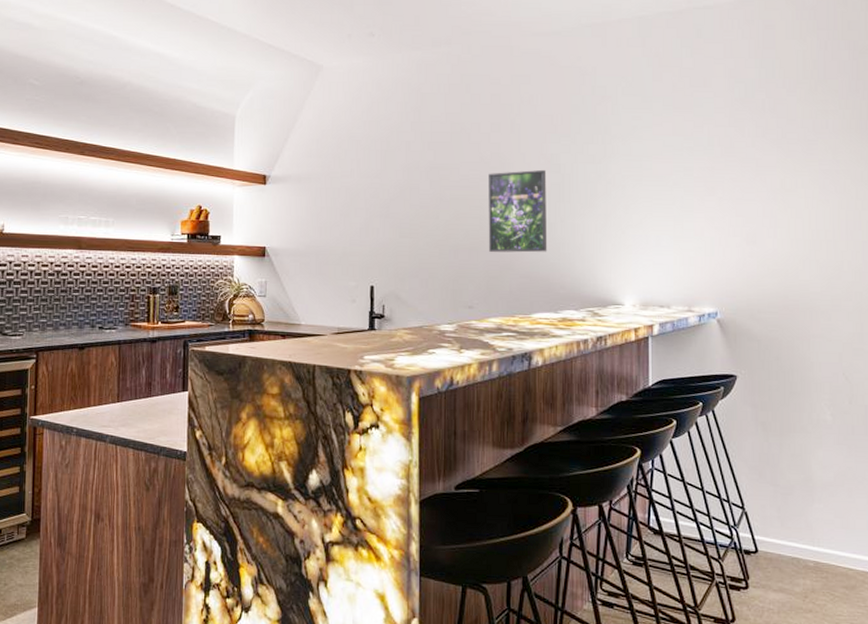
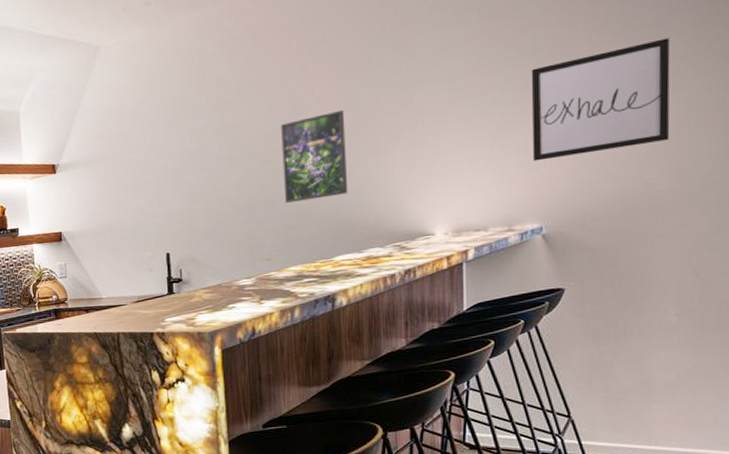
wall art: none [706,155,820,248] -> present [531,38,671,161]

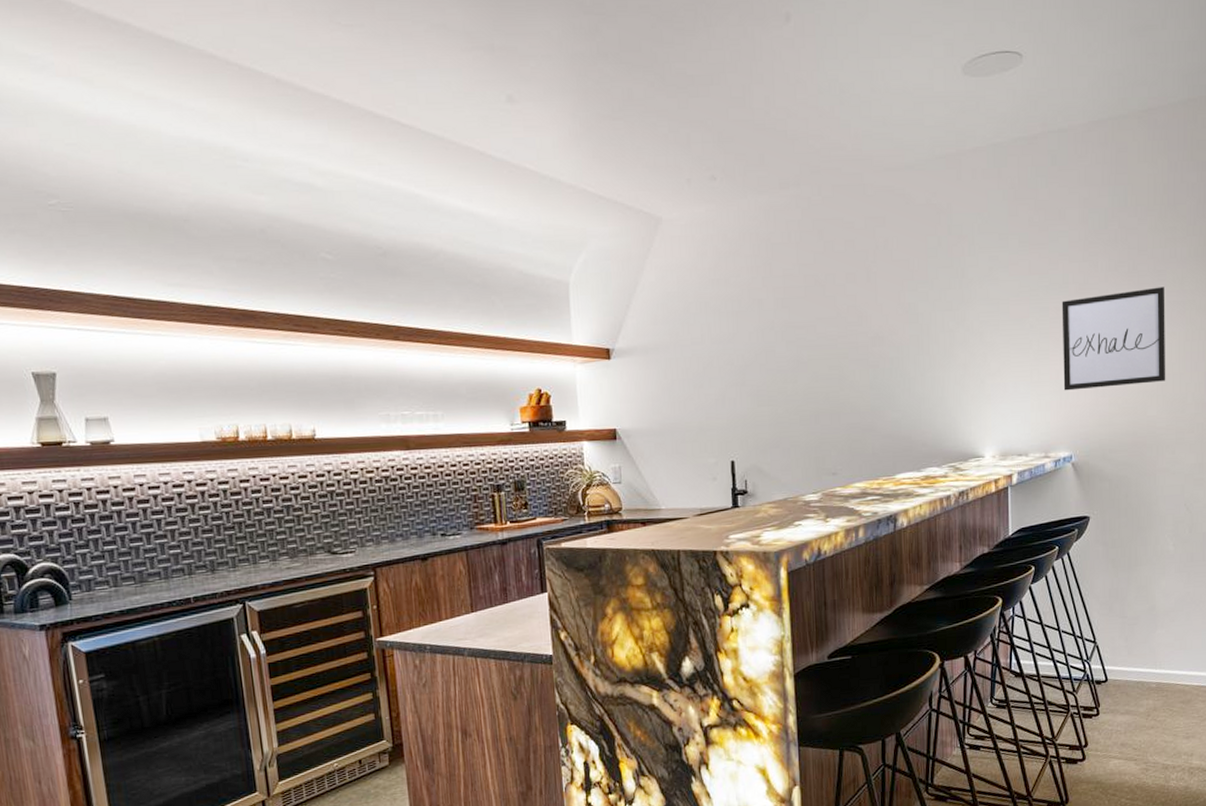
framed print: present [281,109,348,203] -> none [846,320,909,414]

